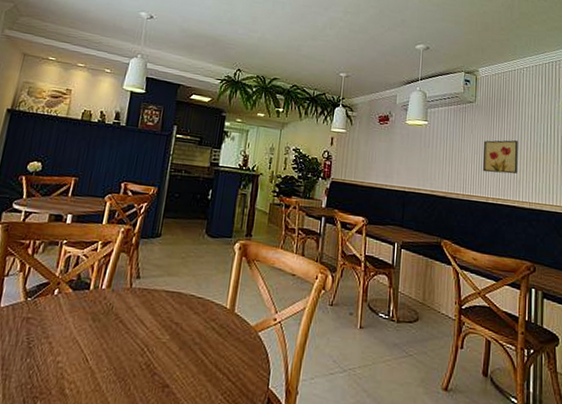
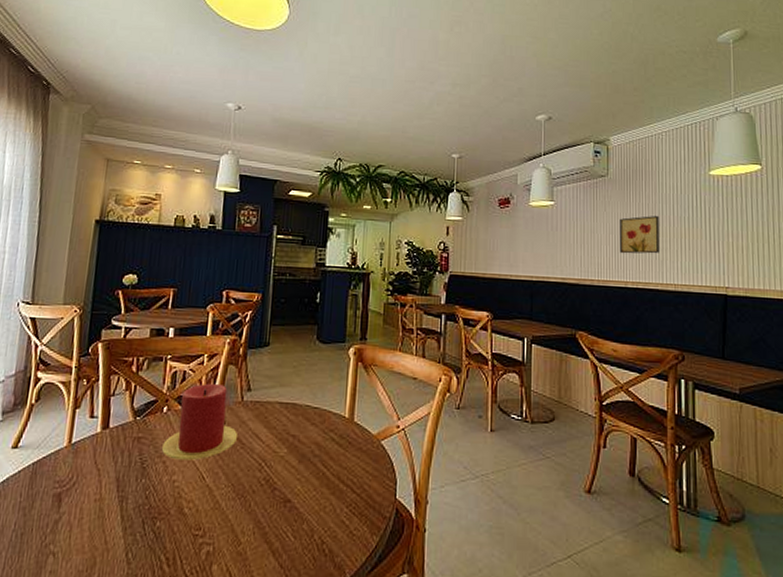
candle: none [49,269,124,343] -> present [162,383,239,461]

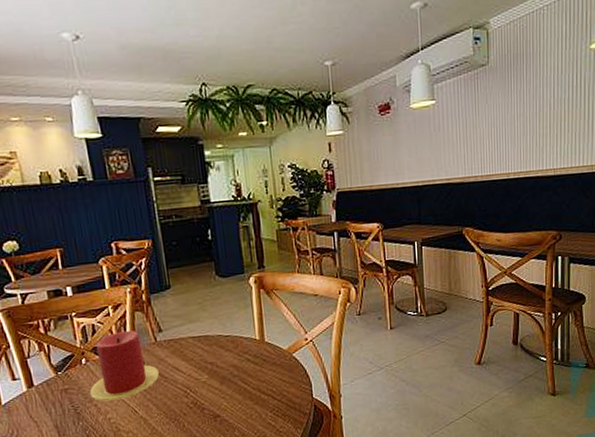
wall art: present [620,216,660,254] -> none [501,101,540,146]

